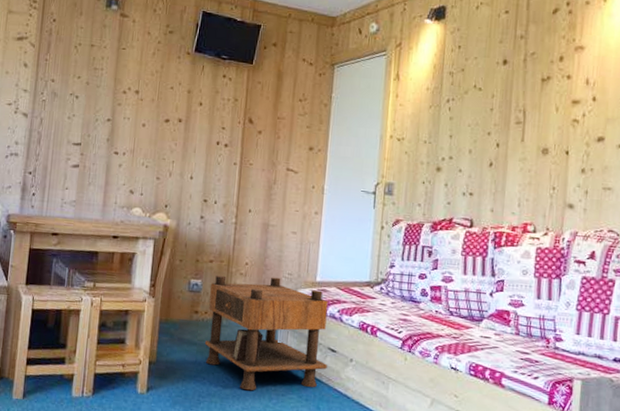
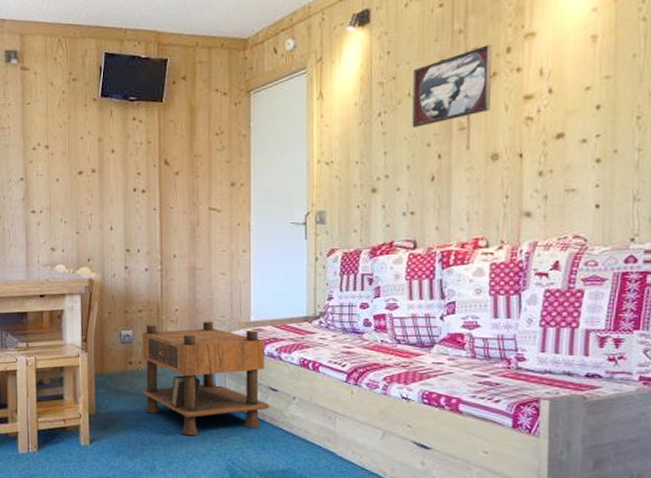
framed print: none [476,52,548,117] -> present [412,45,492,128]

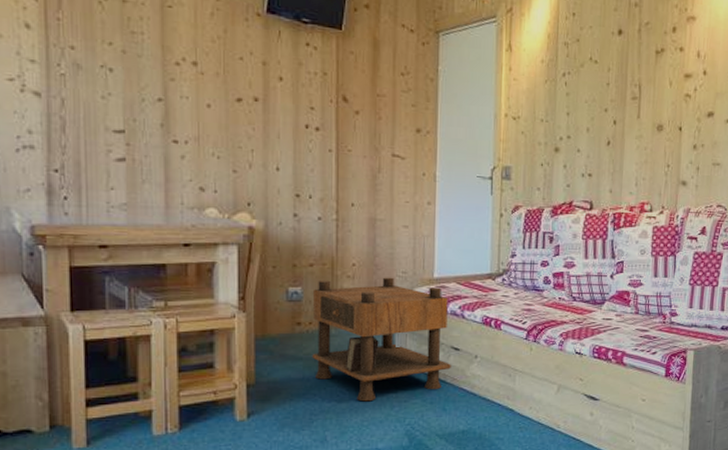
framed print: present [412,45,492,128] -> none [592,21,661,92]

